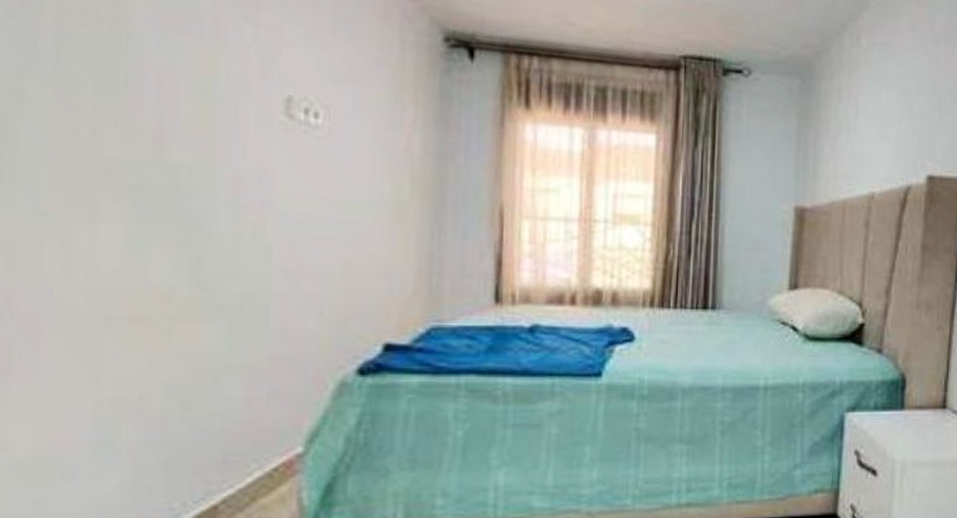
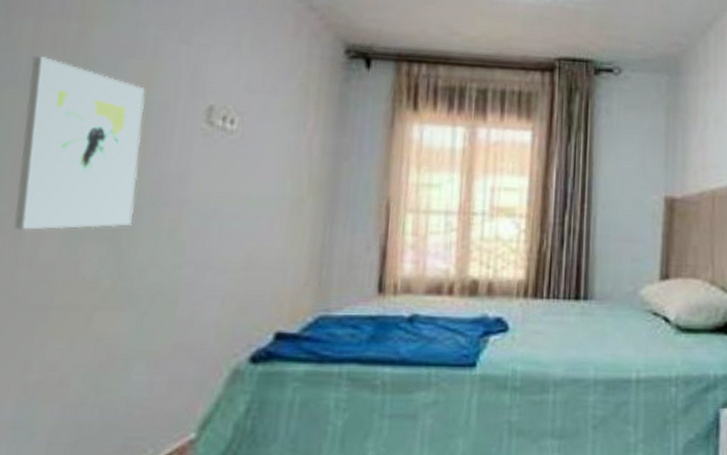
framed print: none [58,30,209,234] -> present [14,56,145,231]

